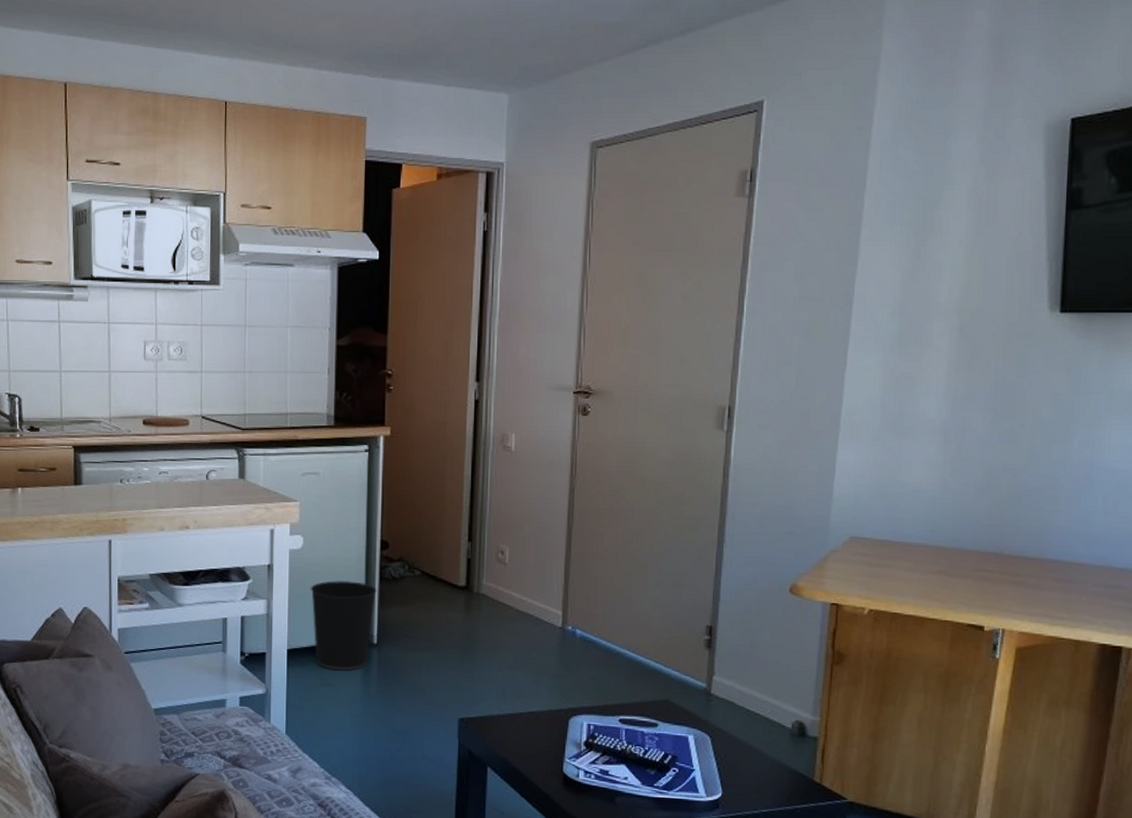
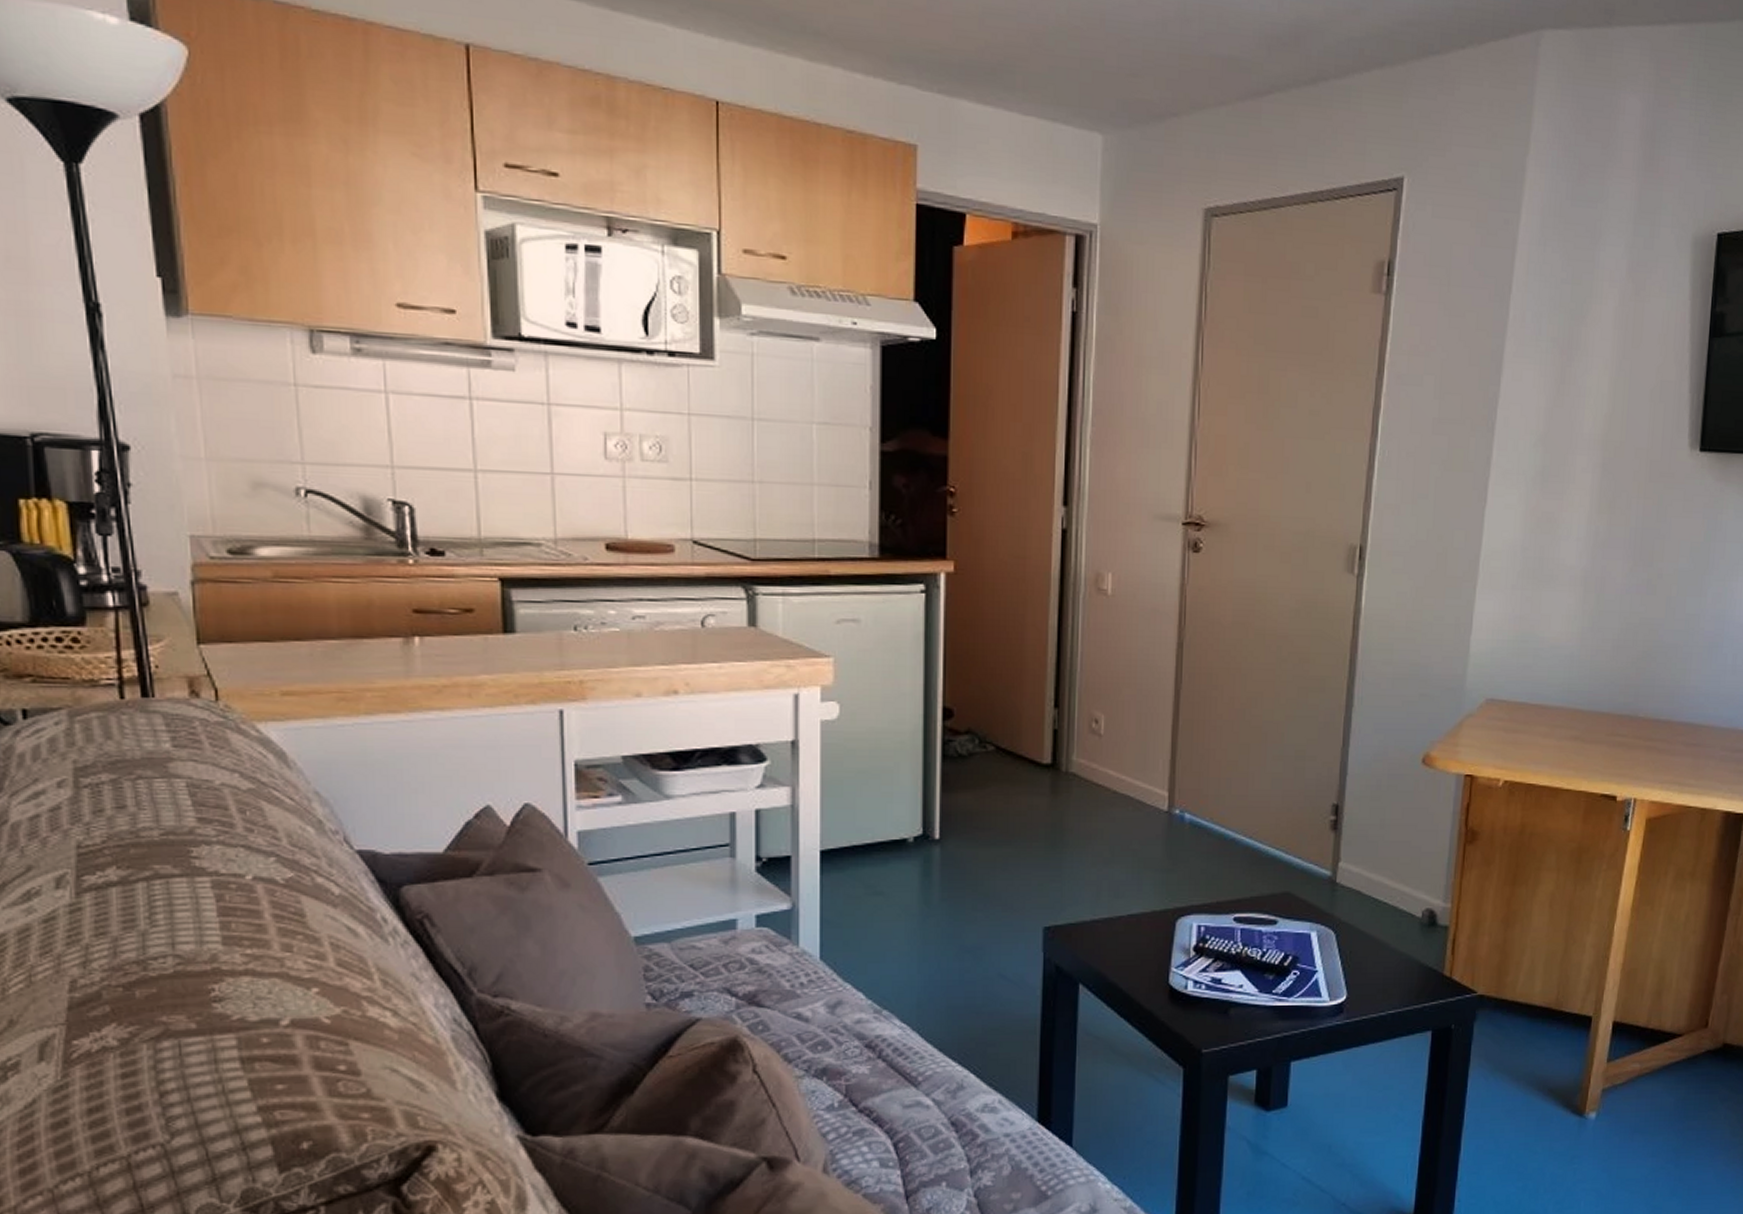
wastebasket: present [310,580,377,671] -> none [850,759,938,875]

